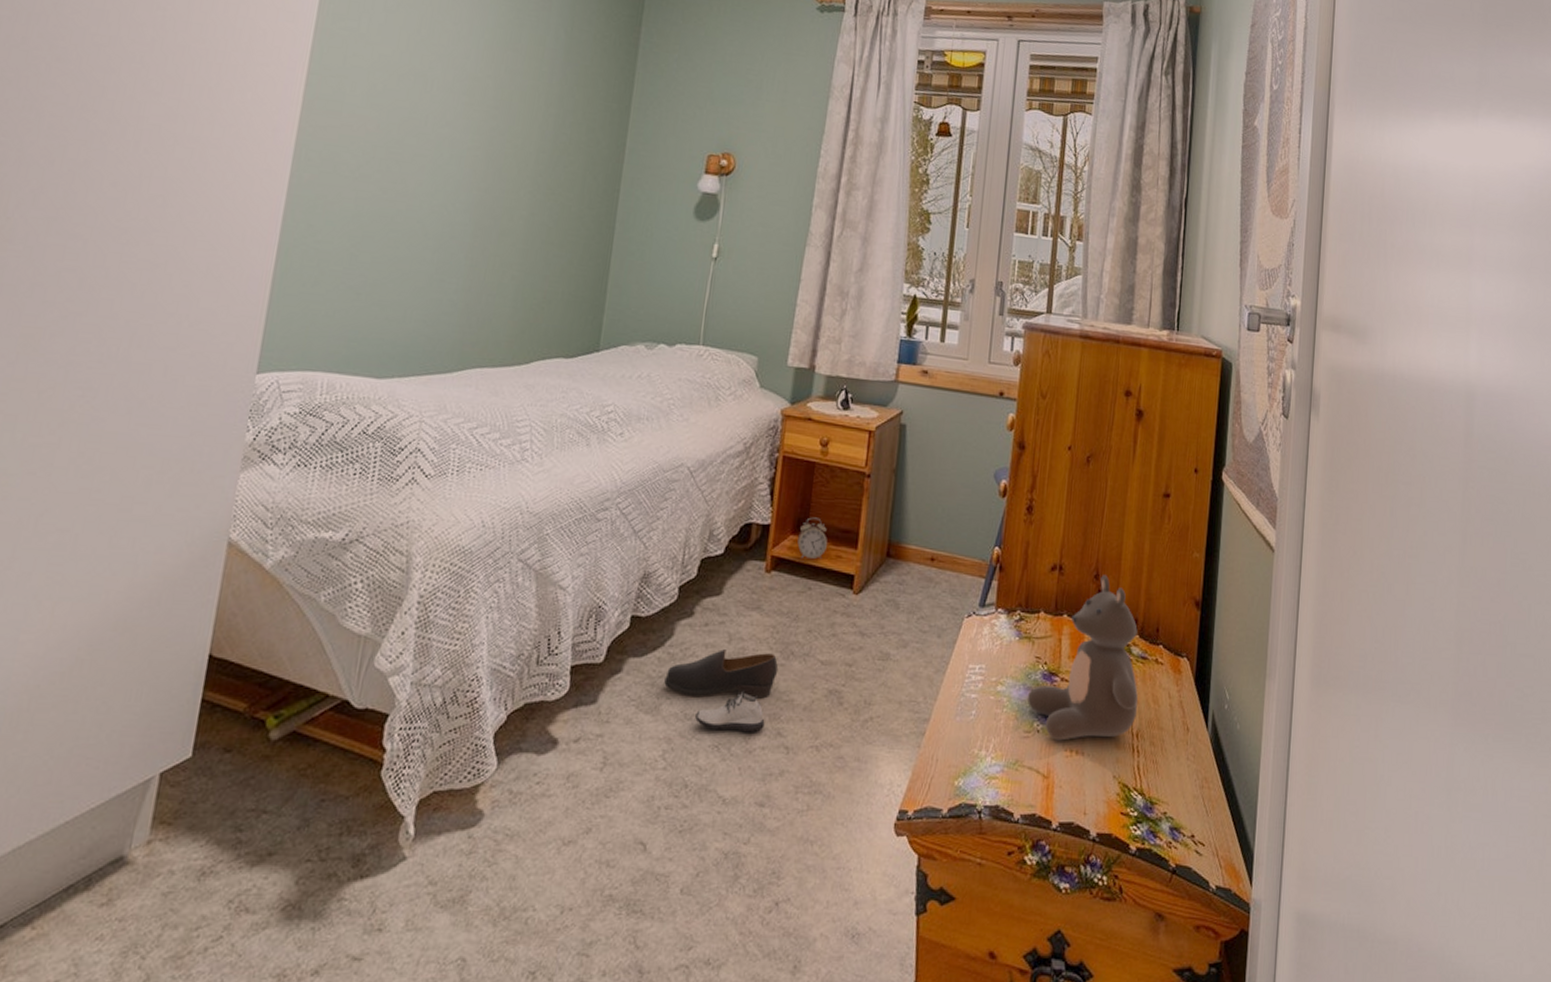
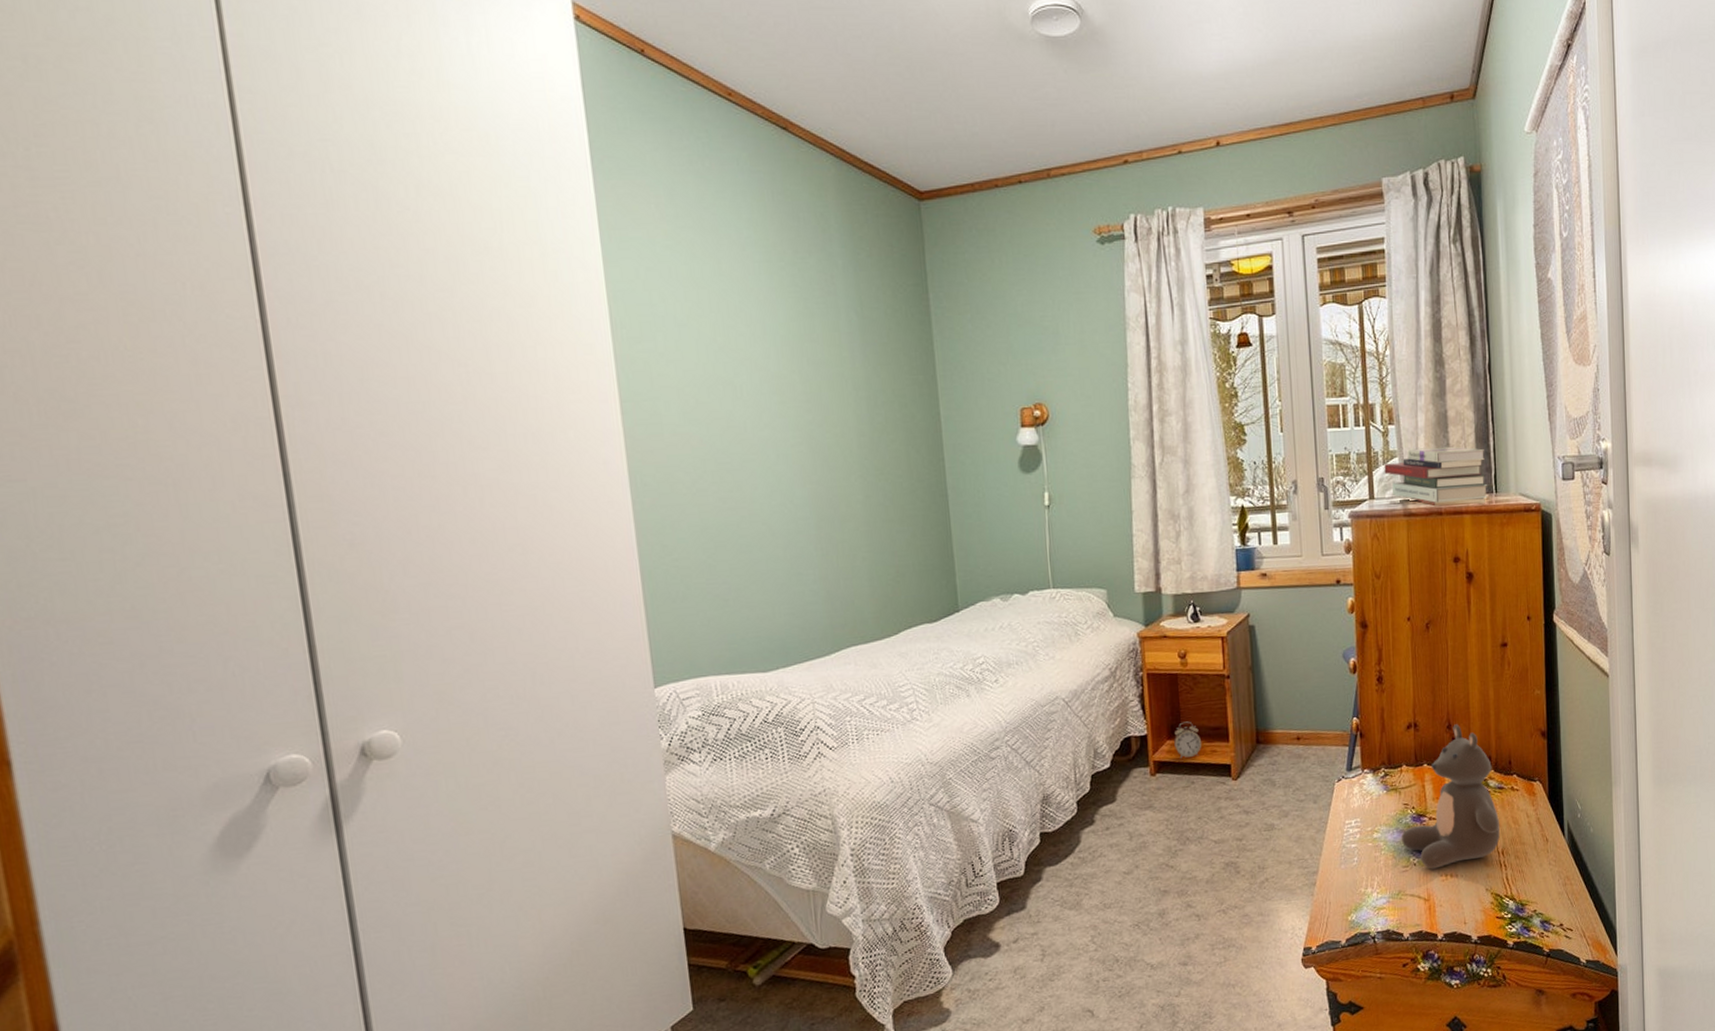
shoe: present [664,649,778,699] -> none [1080,842,1177,890]
shoe: present [695,690,765,733] -> none [1113,876,1175,913]
books: none [1066,269,1171,340] -> present [1384,446,1488,507]

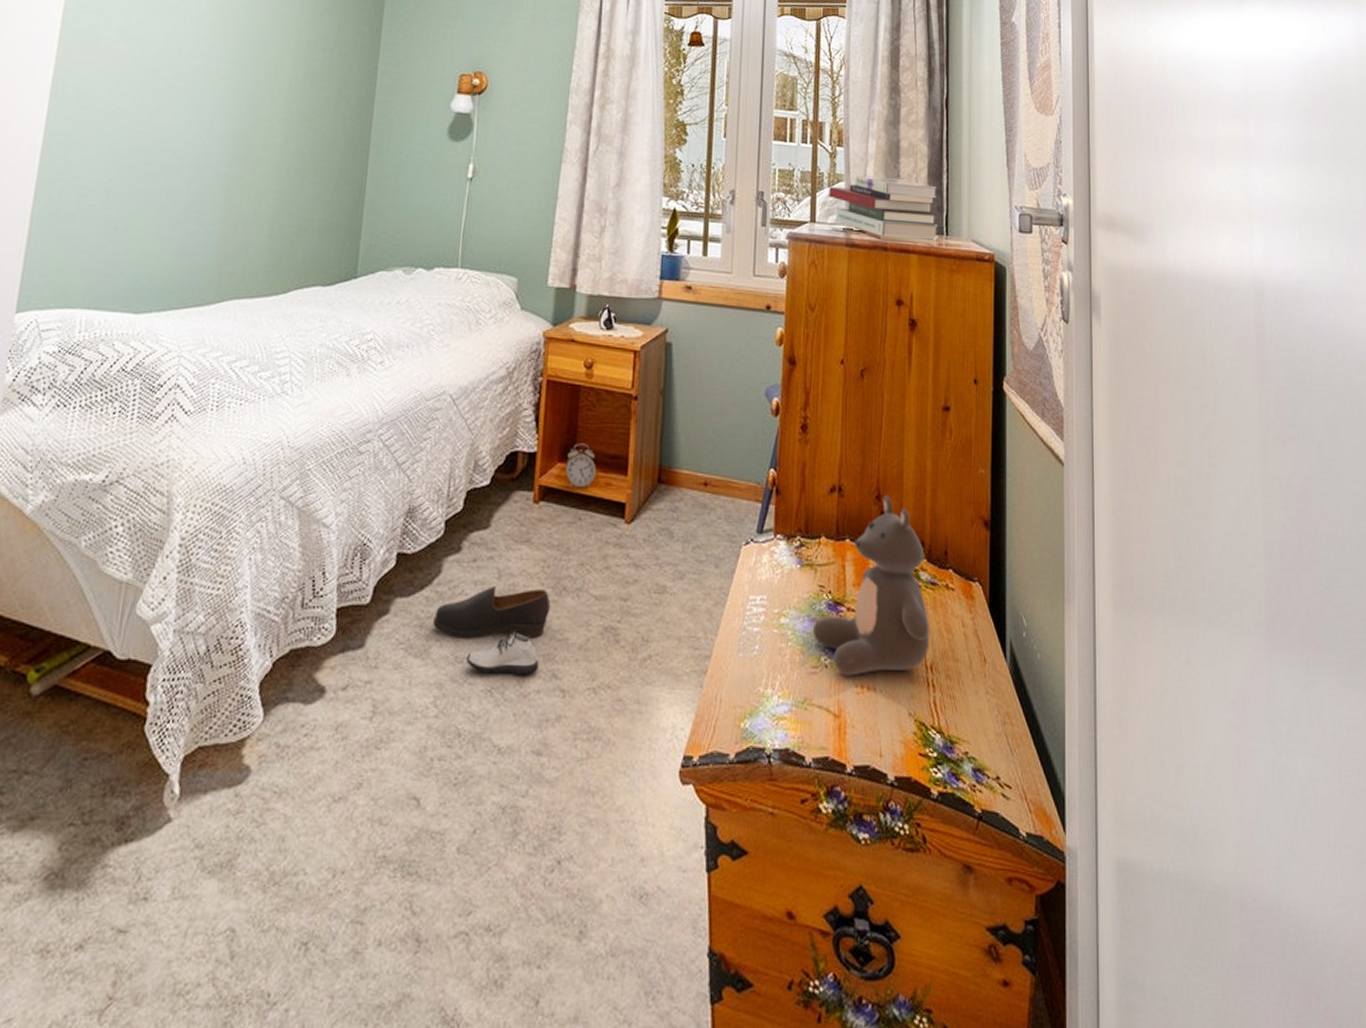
shoe: none [1080,842,1177,890] -> present [433,586,550,639]
shoe: none [1113,876,1175,913] -> present [466,629,539,676]

